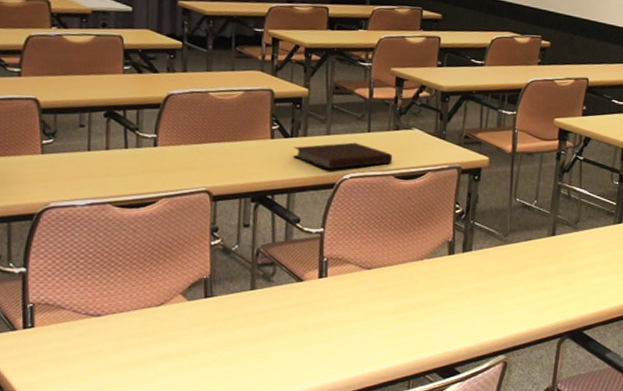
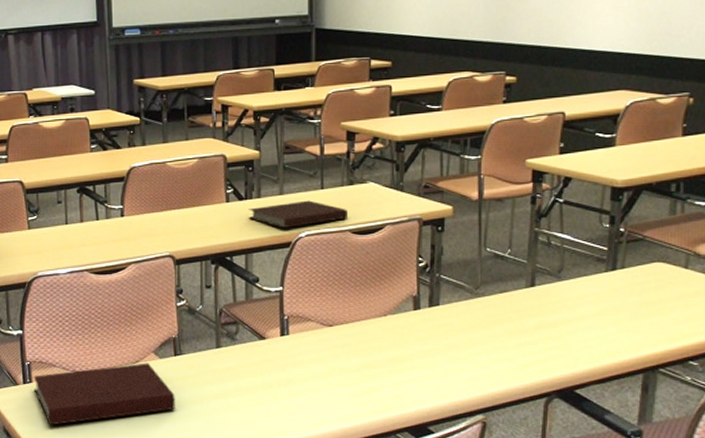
notebook: none [36,305,203,376] -> present [33,363,175,426]

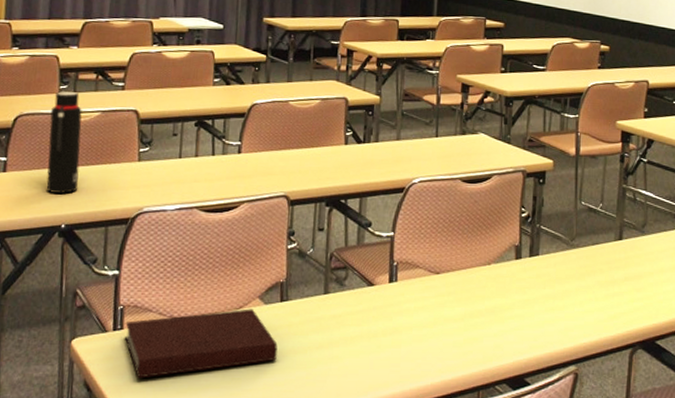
notebook: present [248,200,347,229] -> none [365,147,459,174]

